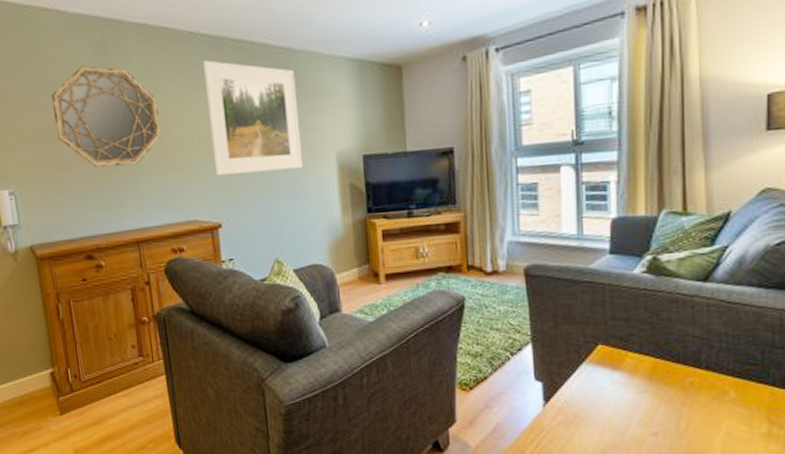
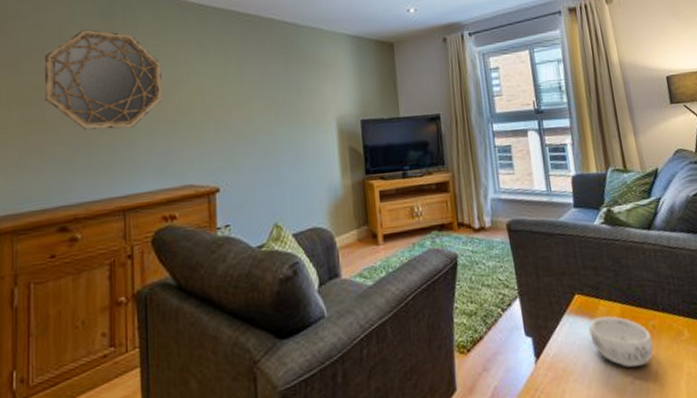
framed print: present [202,60,304,176] -> none [211,30,306,139]
decorative bowl: none [610,368,688,420] -> present [589,315,654,368]

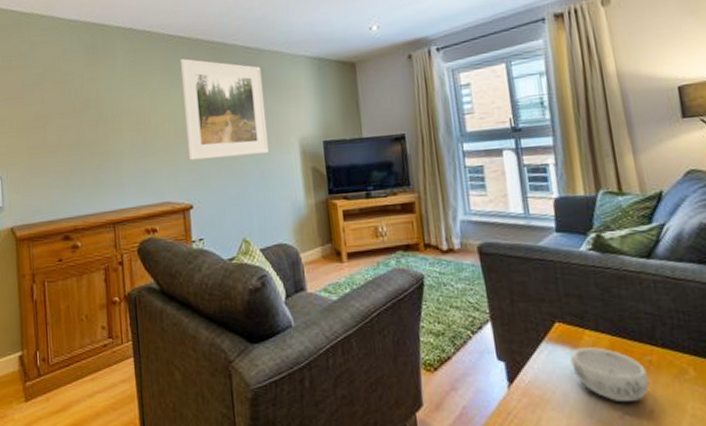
home mirror: present [44,29,162,130] -> none [42,63,140,153]
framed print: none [211,30,306,139] -> present [179,58,270,161]

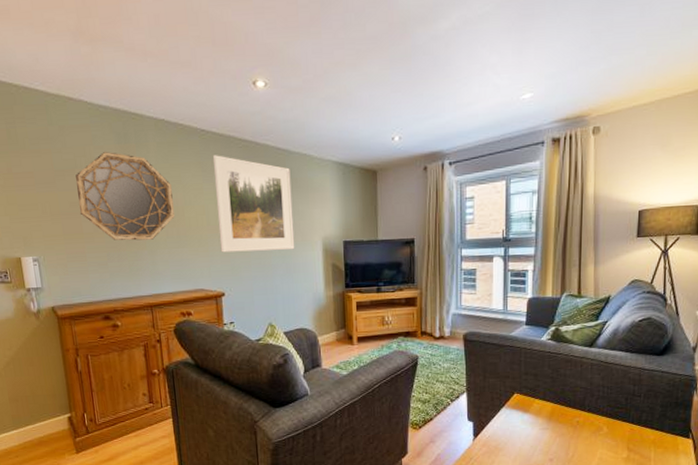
home mirror: none [42,63,140,153] -> present [74,152,175,241]
decorative bowl: present [570,346,650,402] -> none [522,411,575,450]

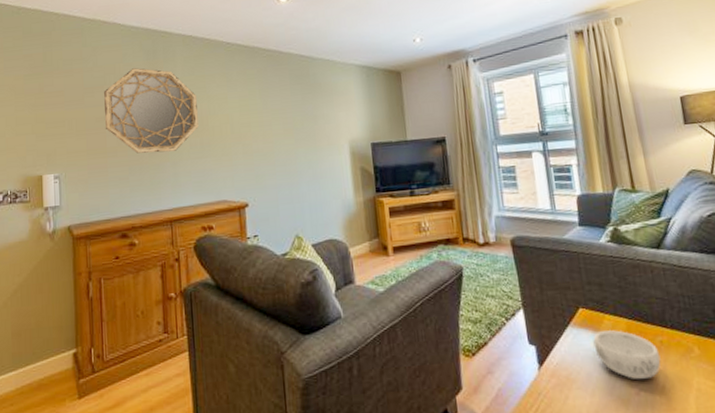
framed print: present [212,155,295,253] -> none [237,65,321,161]
decorative bowl: none [522,411,575,450] -> present [593,329,661,379]

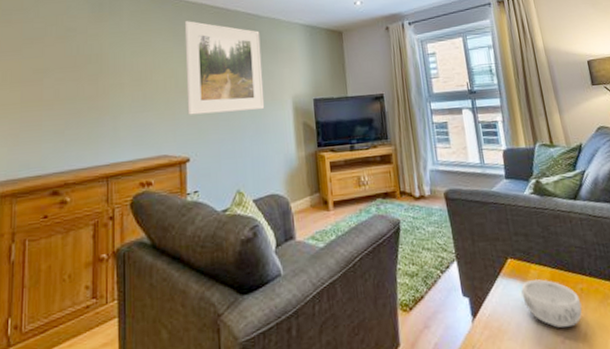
home mirror: present [103,68,199,154] -> none [42,20,142,107]
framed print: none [237,65,321,161] -> present [184,21,265,115]

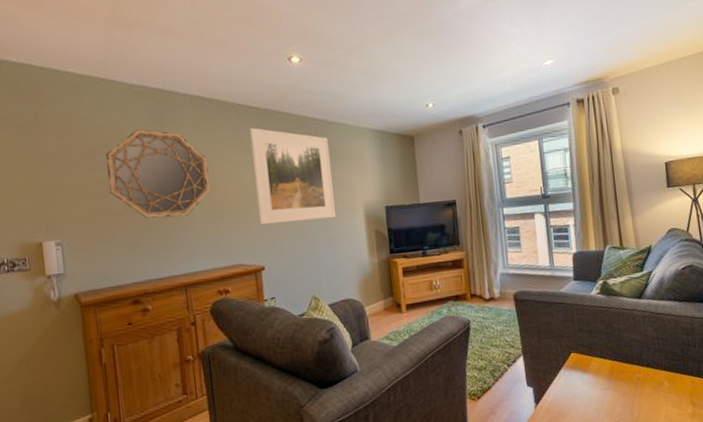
home mirror: none [42,20,142,107] -> present [105,129,211,219]
decorative bowl: present [521,278,583,328] -> none [582,370,638,411]

